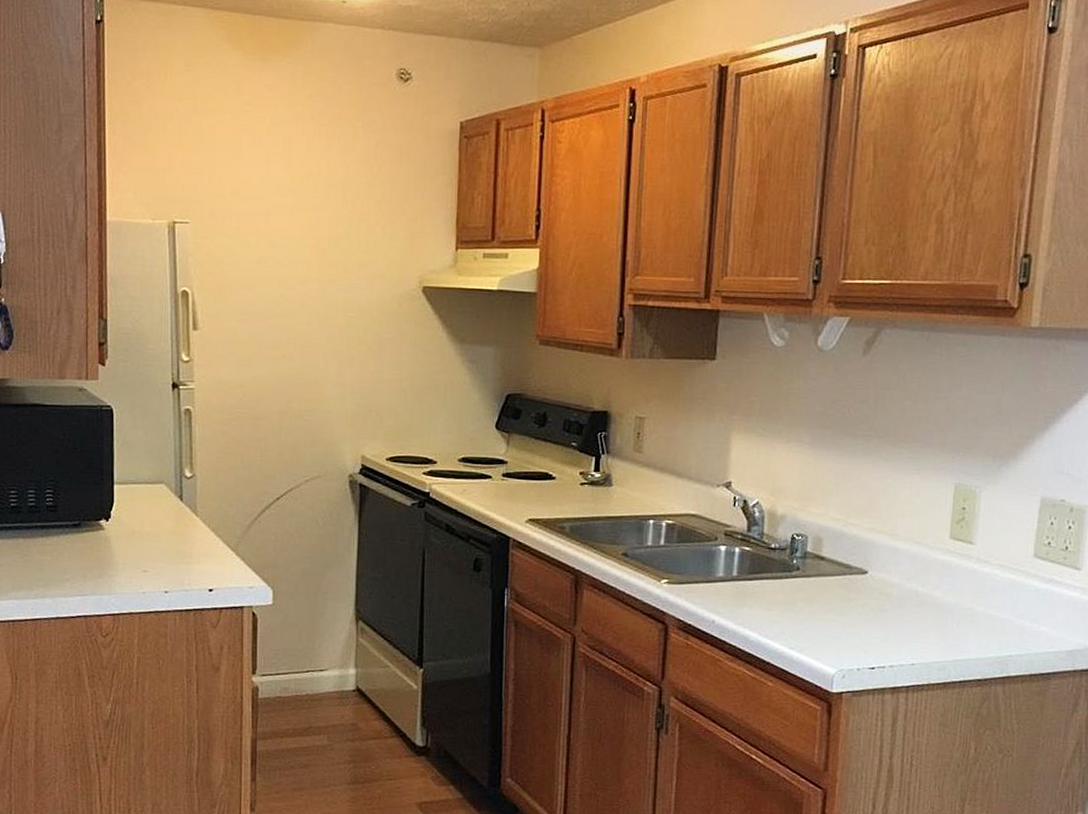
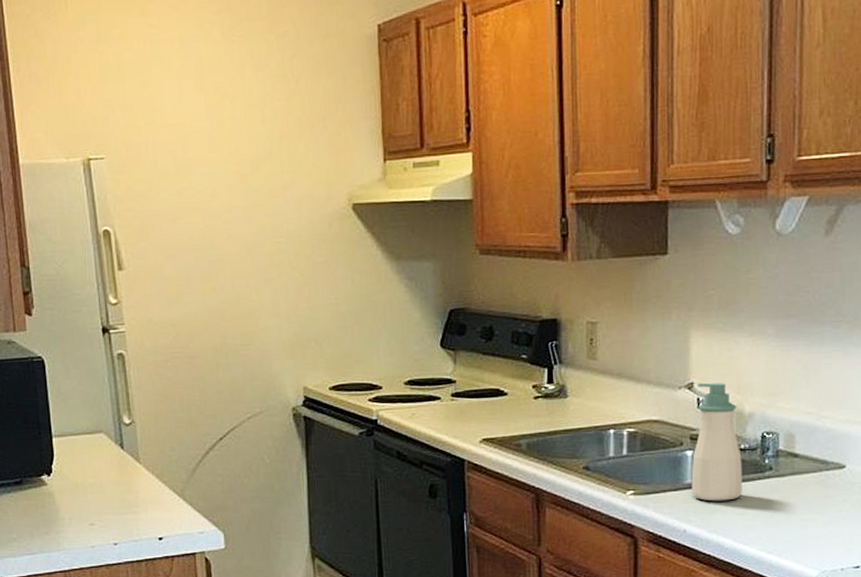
soap bottle: none [722,482,772,596] -> present [691,382,742,502]

